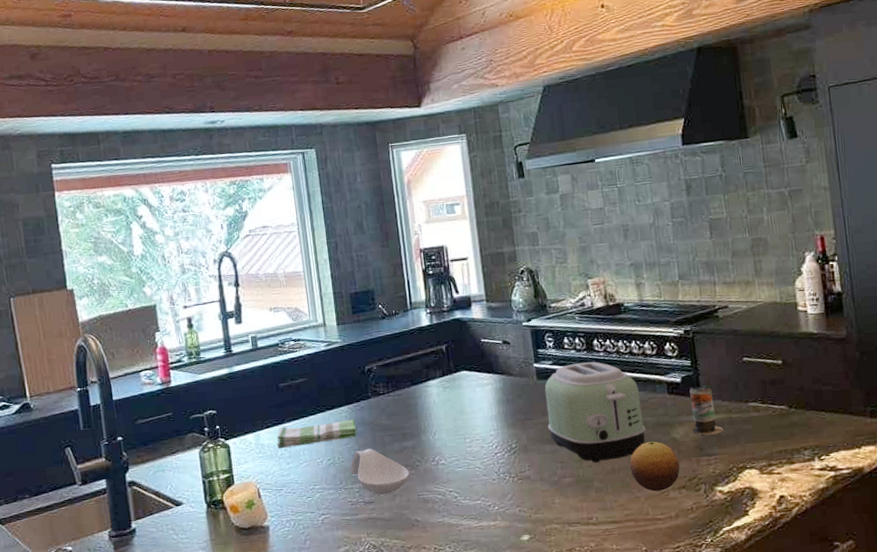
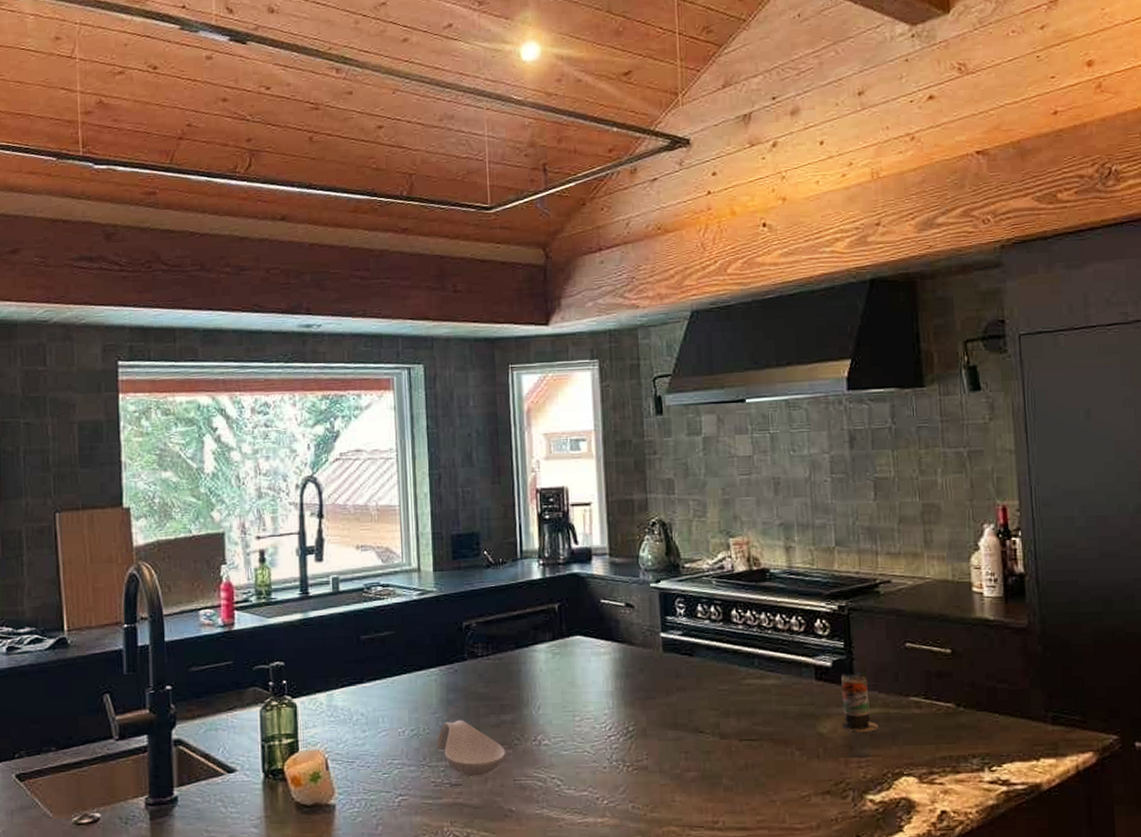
dish towel: present [276,419,357,449] -> none [352,684,447,713]
toaster: present [544,362,646,463] -> none [671,635,787,756]
fruit: present [629,441,680,491] -> none [765,735,825,795]

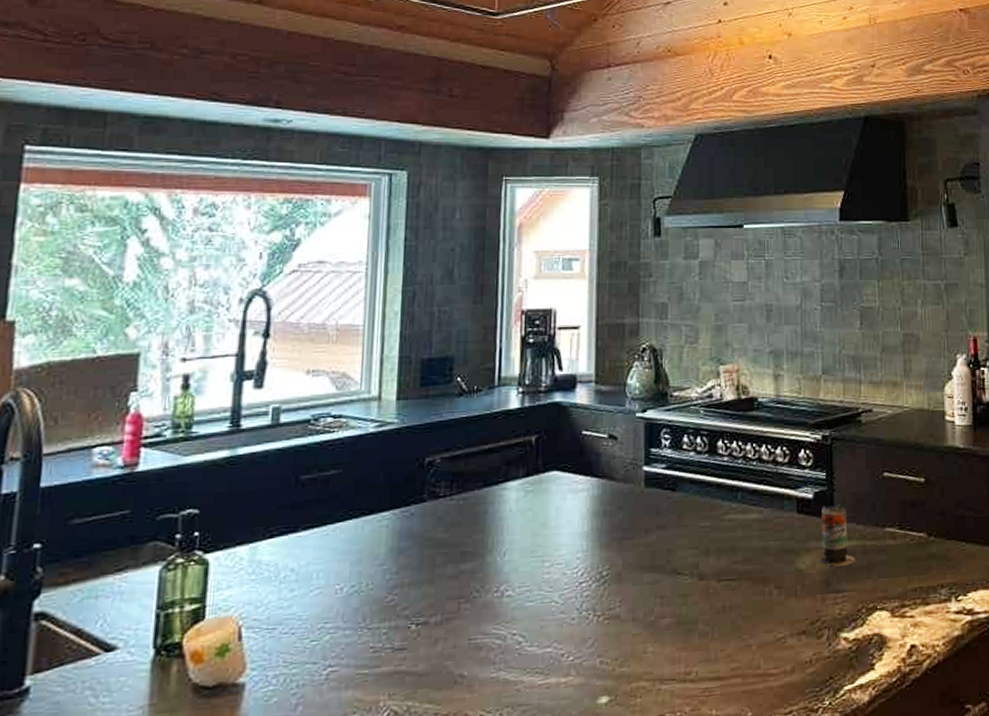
spoon rest: present [436,719,506,777] -> none [380,571,462,638]

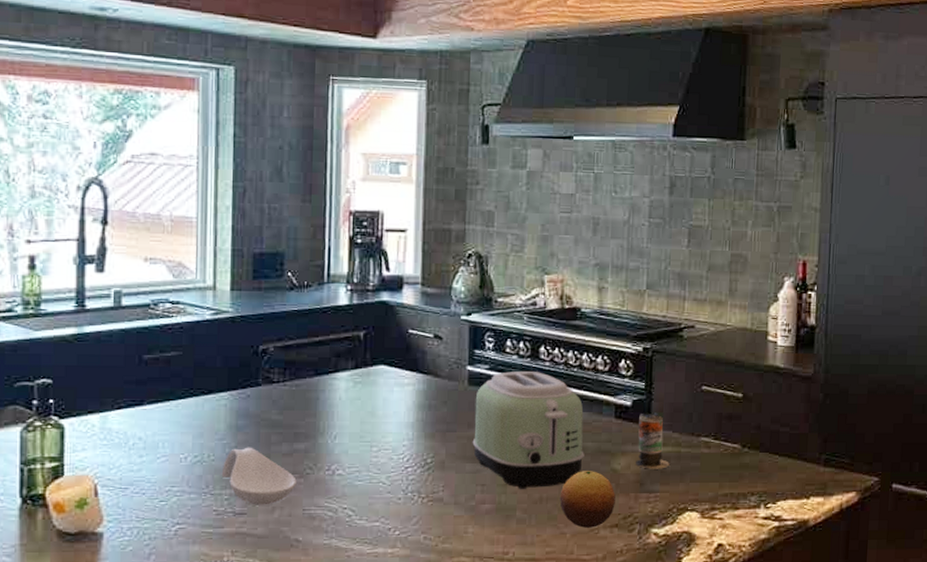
spoon rest: none [380,571,462,638] -> present [221,447,297,505]
toaster: none [650,468,767,599] -> present [472,371,584,489]
fruit: none [743,572,802,638] -> present [559,471,616,528]

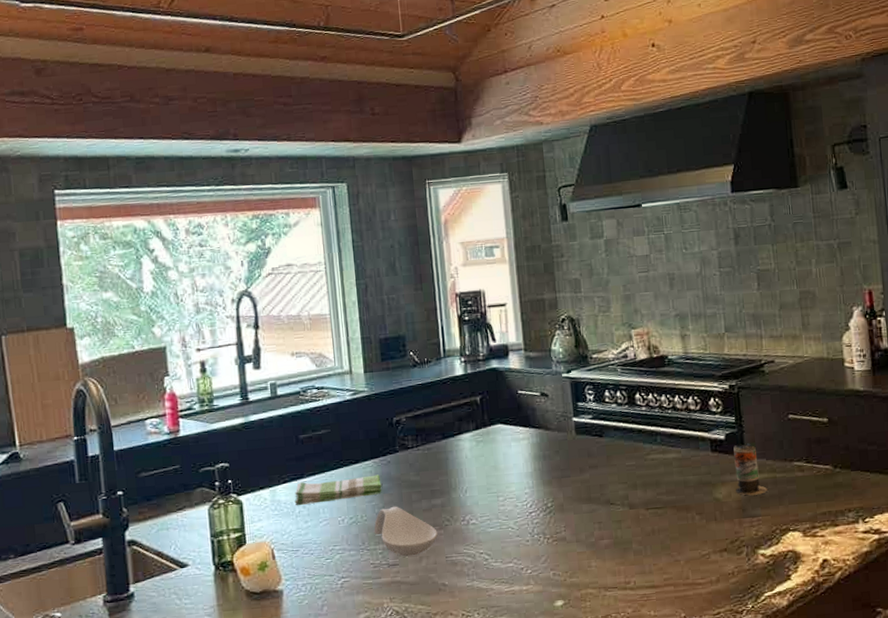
dish towel: none [129,409,237,437] -> present [294,474,382,506]
toaster: present [472,371,584,489] -> none [583,416,688,524]
fruit: present [559,471,616,528] -> none [670,501,722,554]

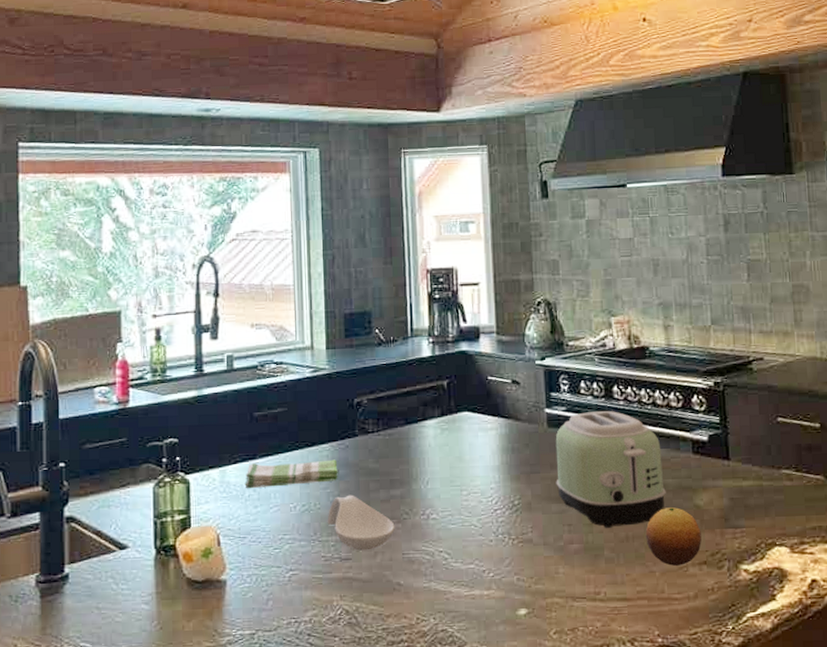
toaster: none [583,416,688,524] -> present [555,411,666,528]
fruit: none [670,501,722,554] -> present [645,507,702,566]
can: present [733,443,767,496] -> none [717,446,753,504]

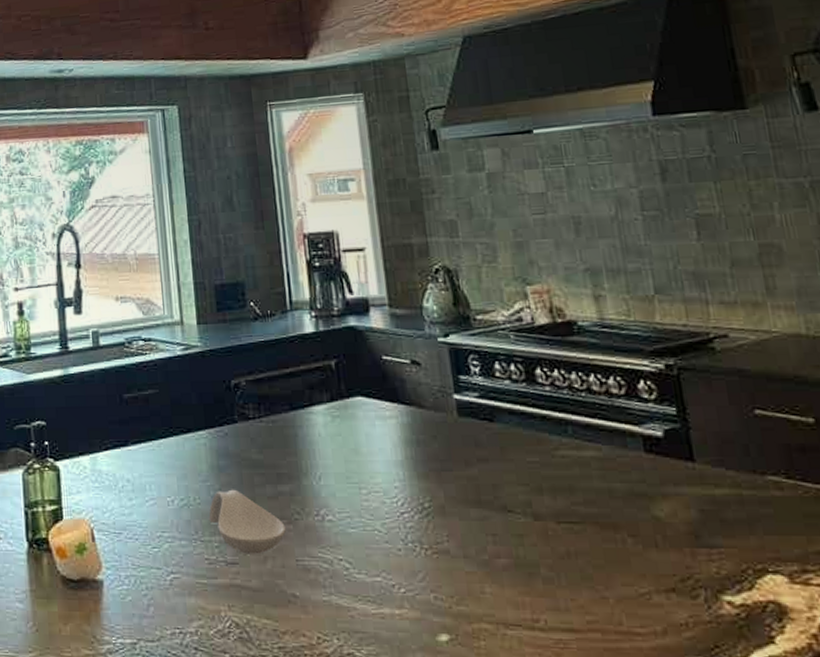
dish towel: present [244,459,338,489] -> none [117,448,218,479]
toaster: present [555,411,666,528] -> none [468,398,614,540]
fruit: present [645,507,702,566] -> none [591,519,667,592]

